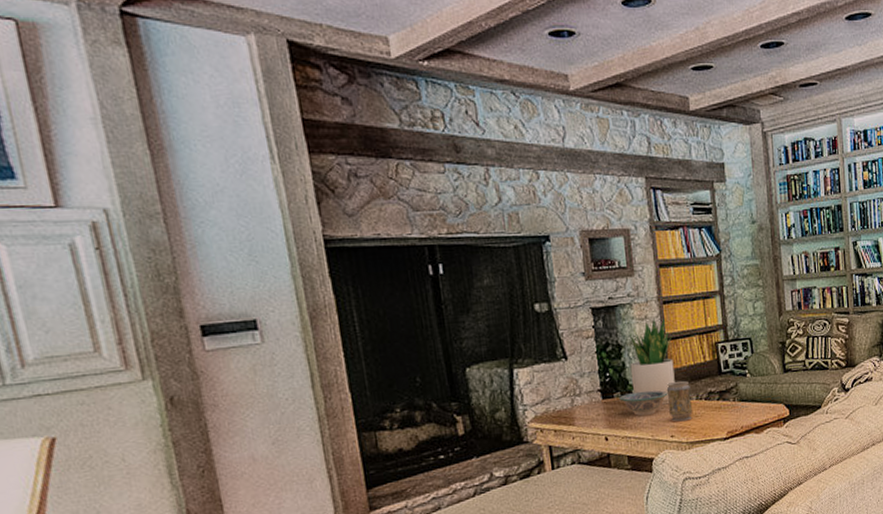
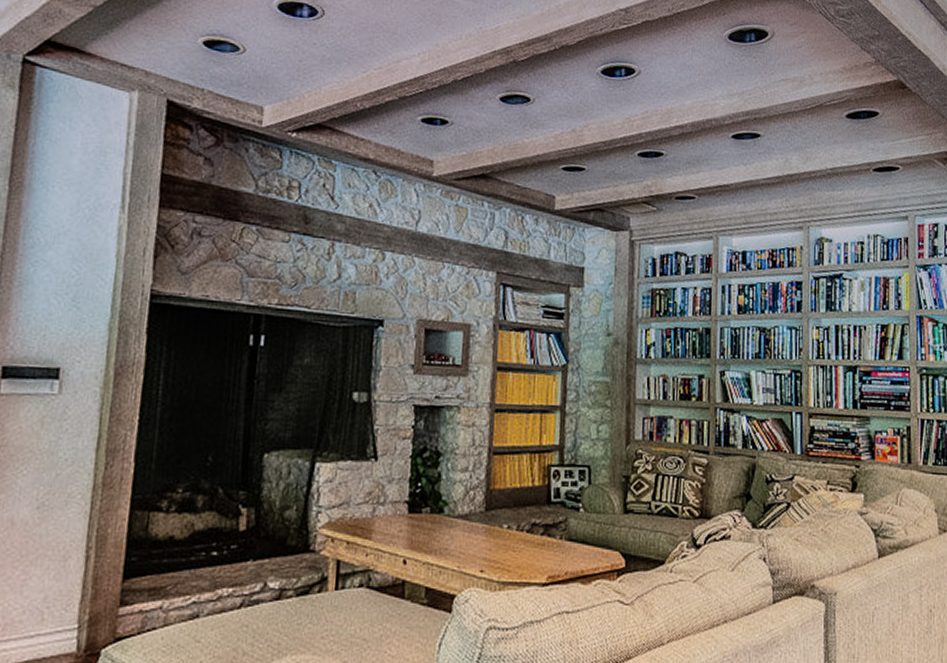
bowl: present [619,390,668,417] -> none [428,510,485,541]
planter: present [628,318,675,405] -> none [444,426,499,531]
vase: present [666,380,694,422] -> none [481,504,512,555]

